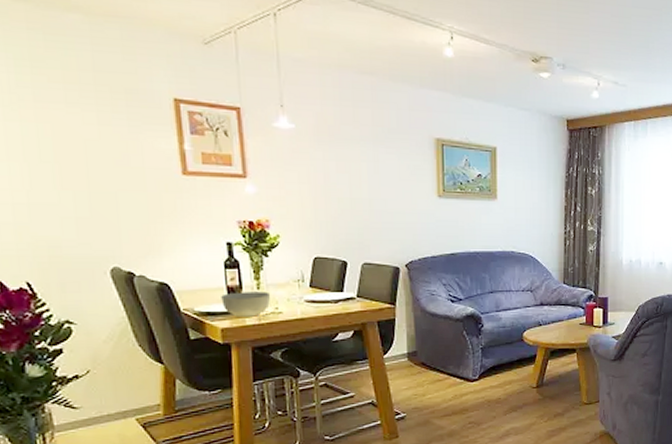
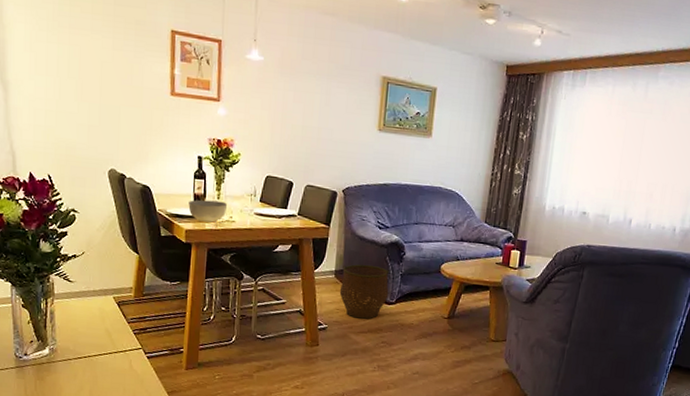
basket: none [415,342,470,402] -> present [339,264,390,319]

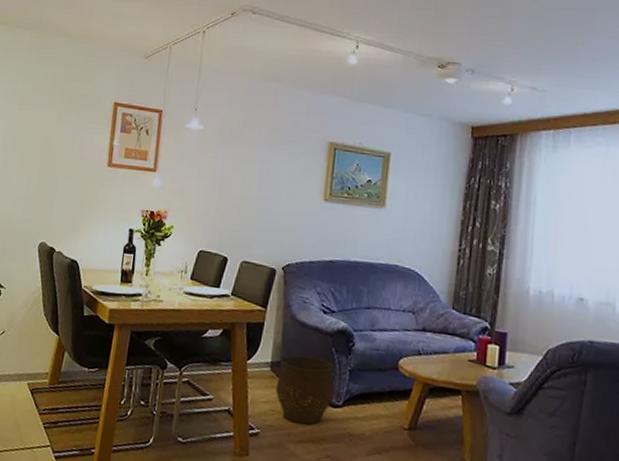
bowl: present [188,199,228,224] -> none [115,276,156,303]

